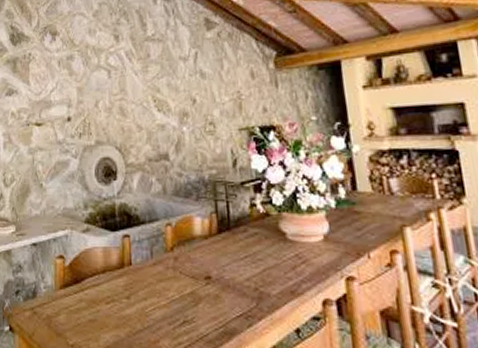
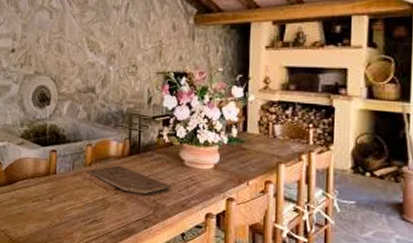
cutting board: none [168,247,275,280] -> present [86,165,171,194]

